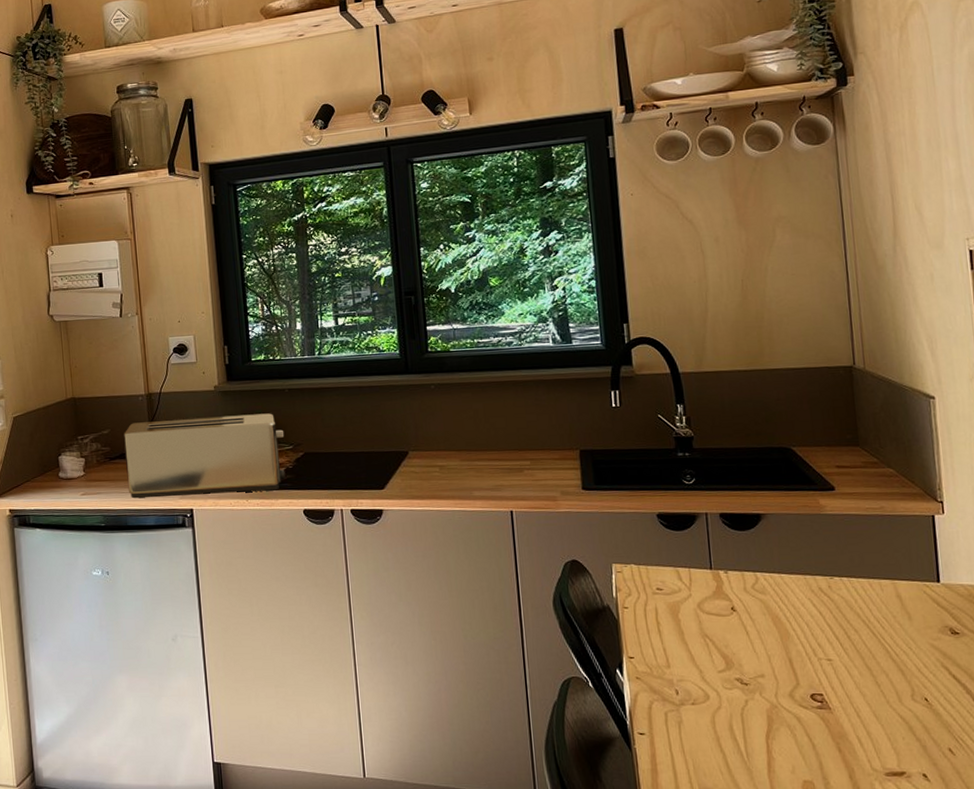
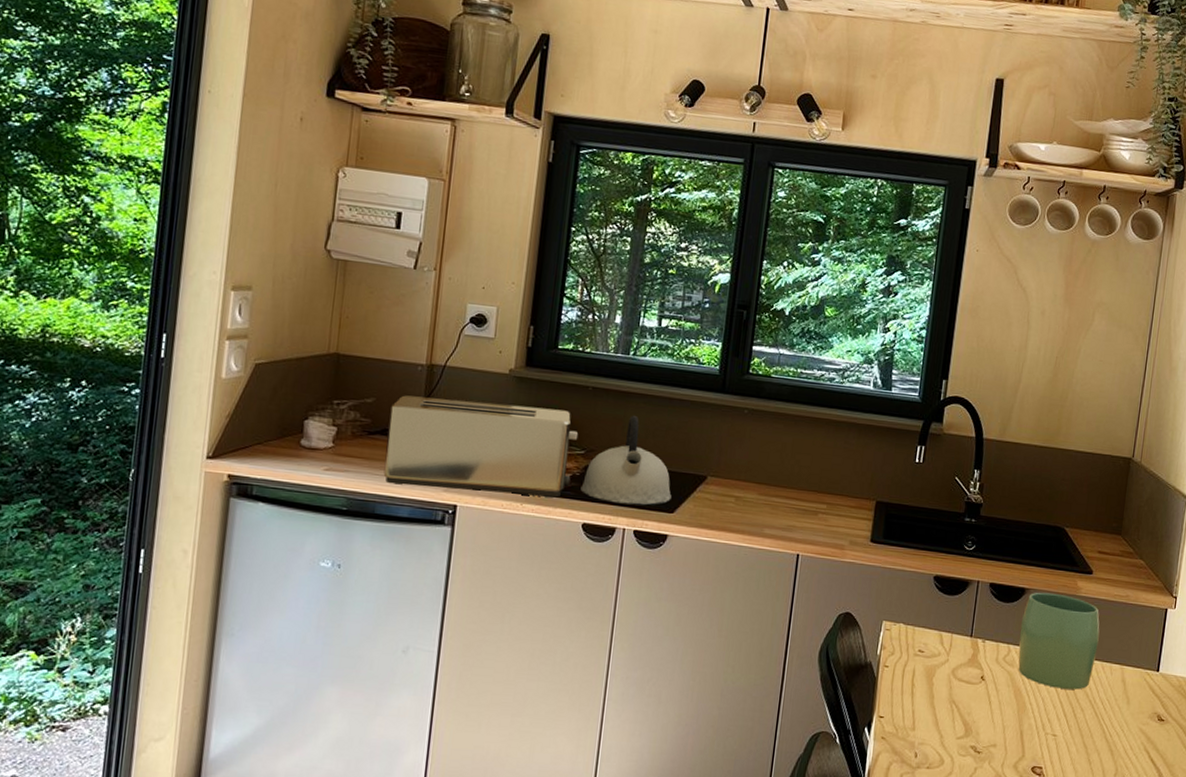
kettle: none [295,407,379,488] -> present [580,415,672,506]
mug: none [763,515,860,611] -> present [1018,592,1100,690]

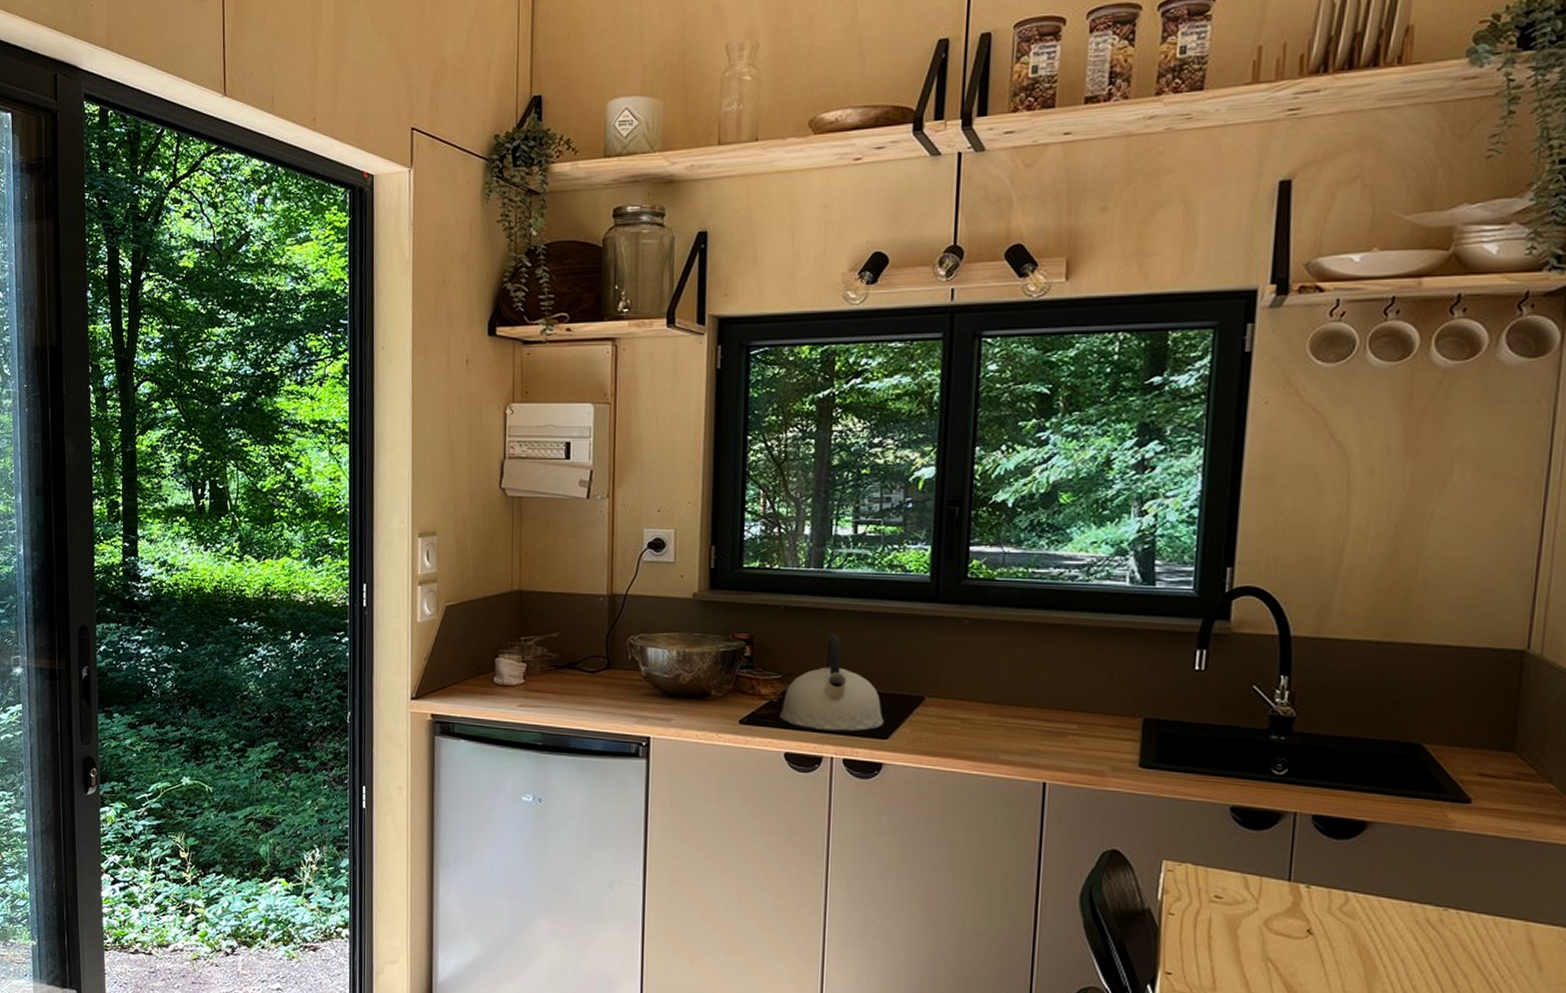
toaster: present [383,395,579,498] -> none [574,627,773,726]
mug: present [1018,592,1100,690] -> none [1360,826,1488,951]

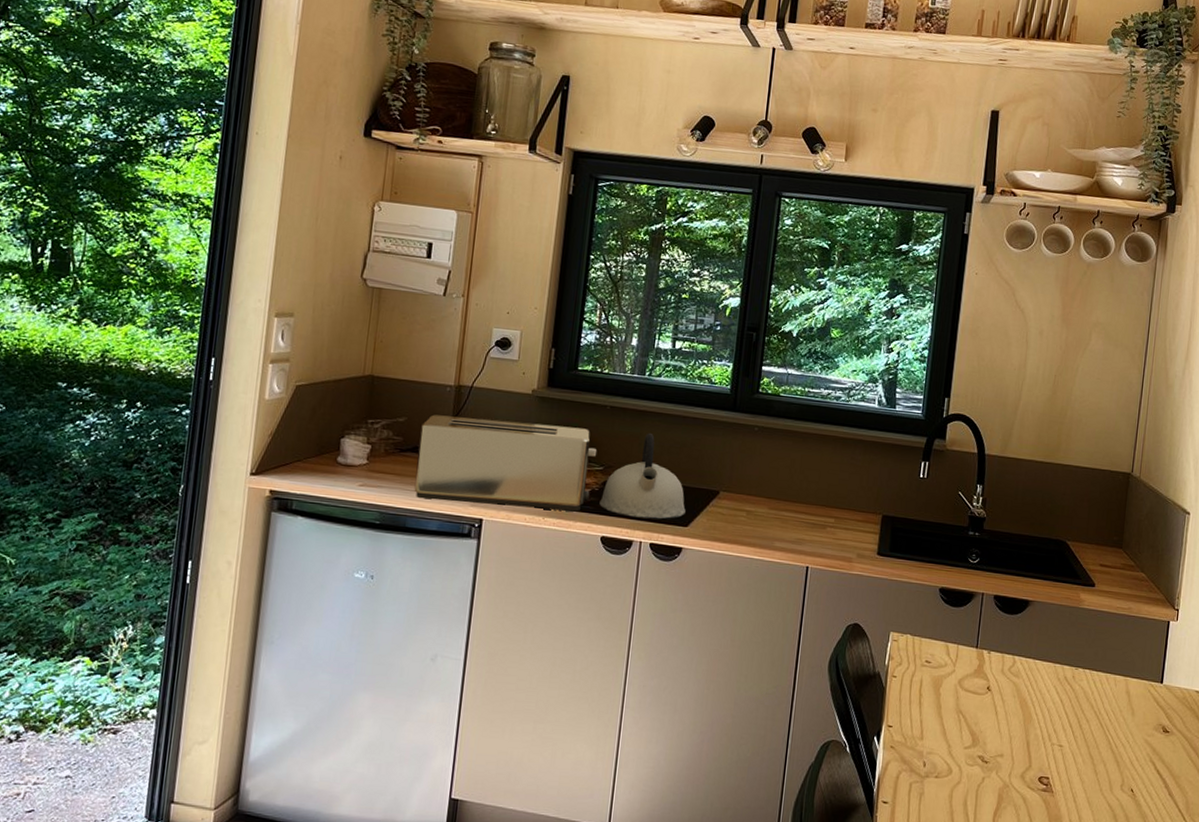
toaster: none [574,627,773,726] -> present [414,414,597,512]

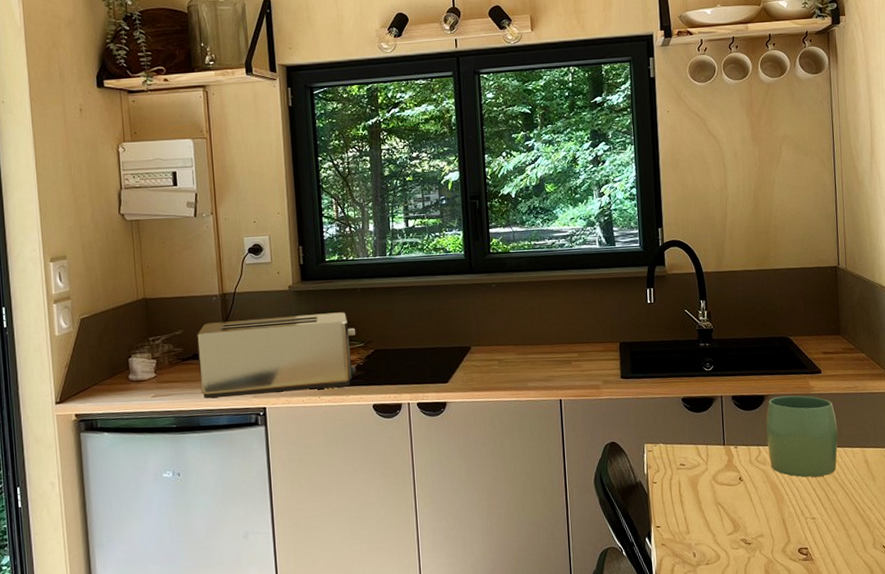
kettle: present [599,432,686,520] -> none [366,305,444,383]
mug: none [1023,604,1103,701] -> present [765,395,838,477]

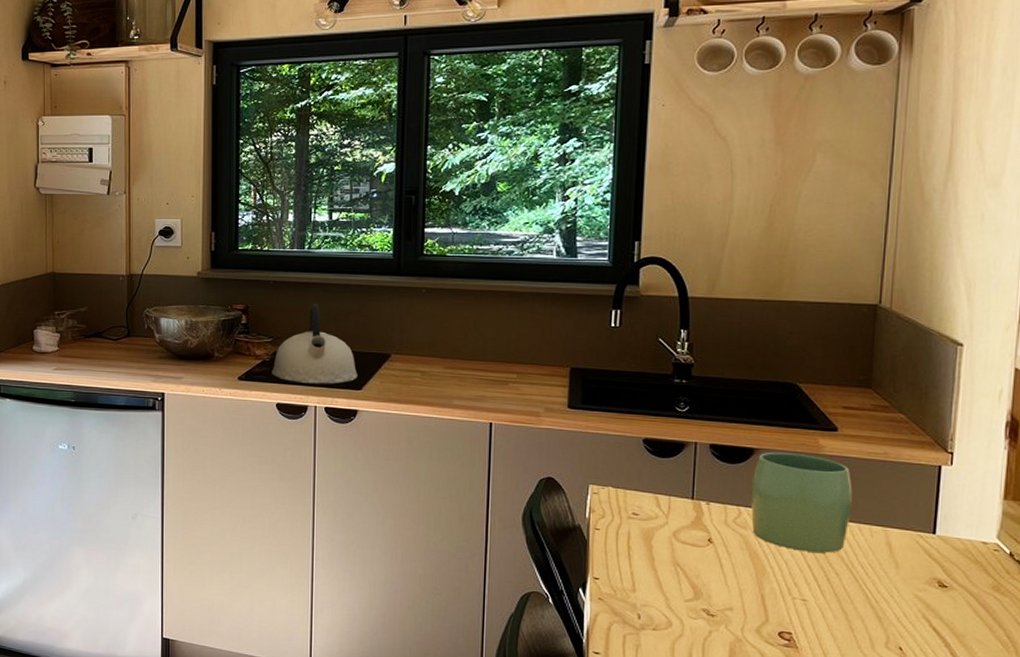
toaster: present [196,312,357,399] -> none [100,302,265,382]
kettle: none [366,305,444,383] -> present [272,303,358,385]

